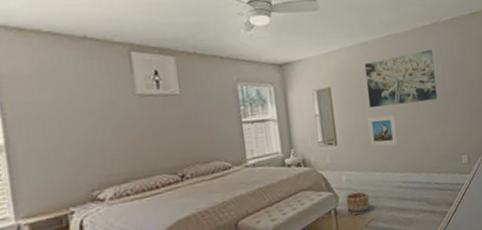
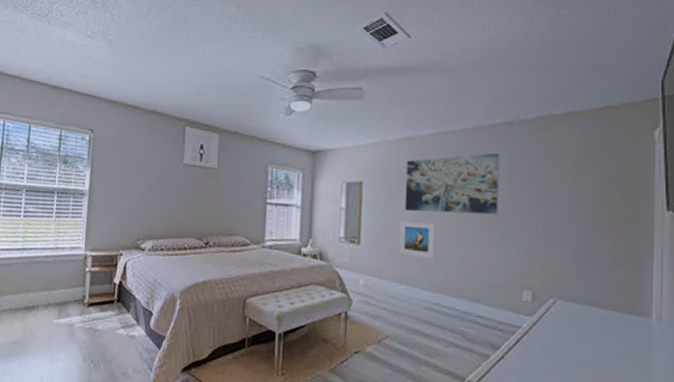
basket: present [346,191,370,216] -> none [360,300,387,328]

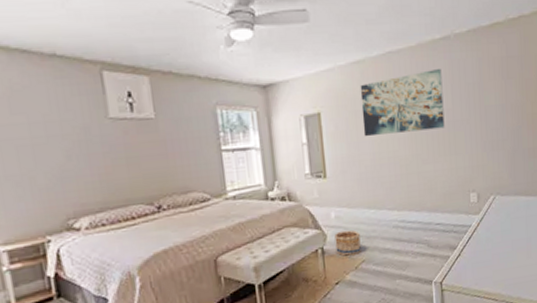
basket: none [360,300,387,328] -> present [334,230,361,256]
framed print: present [398,220,436,260] -> none [360,144,396,181]

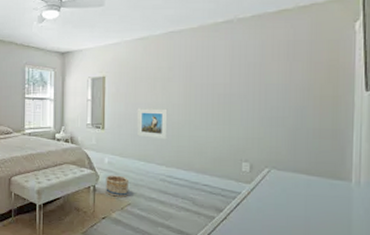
wall art: present [360,69,445,137] -> none [141,48,222,100]
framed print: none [360,144,396,181] -> present [136,108,168,140]

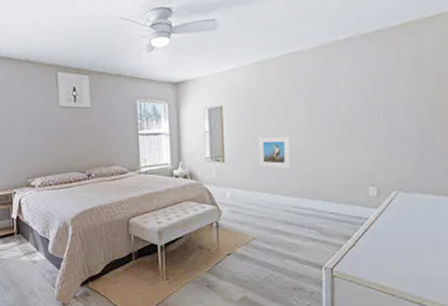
basket: present [106,175,128,197] -> none [229,209,253,232]

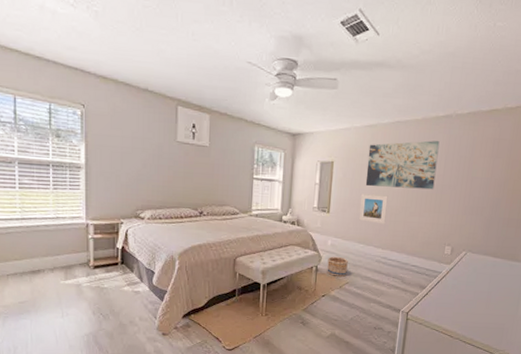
basket: none [229,209,253,232] -> present [327,256,348,277]
wall art: none [260,68,344,129] -> present [365,140,440,190]

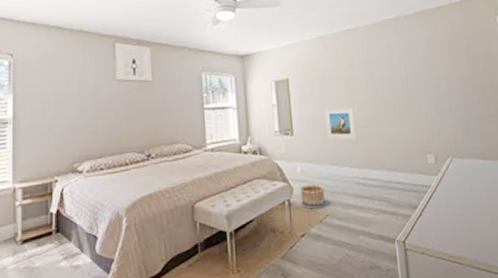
wall art: present [365,140,440,190] -> none [322,44,400,101]

